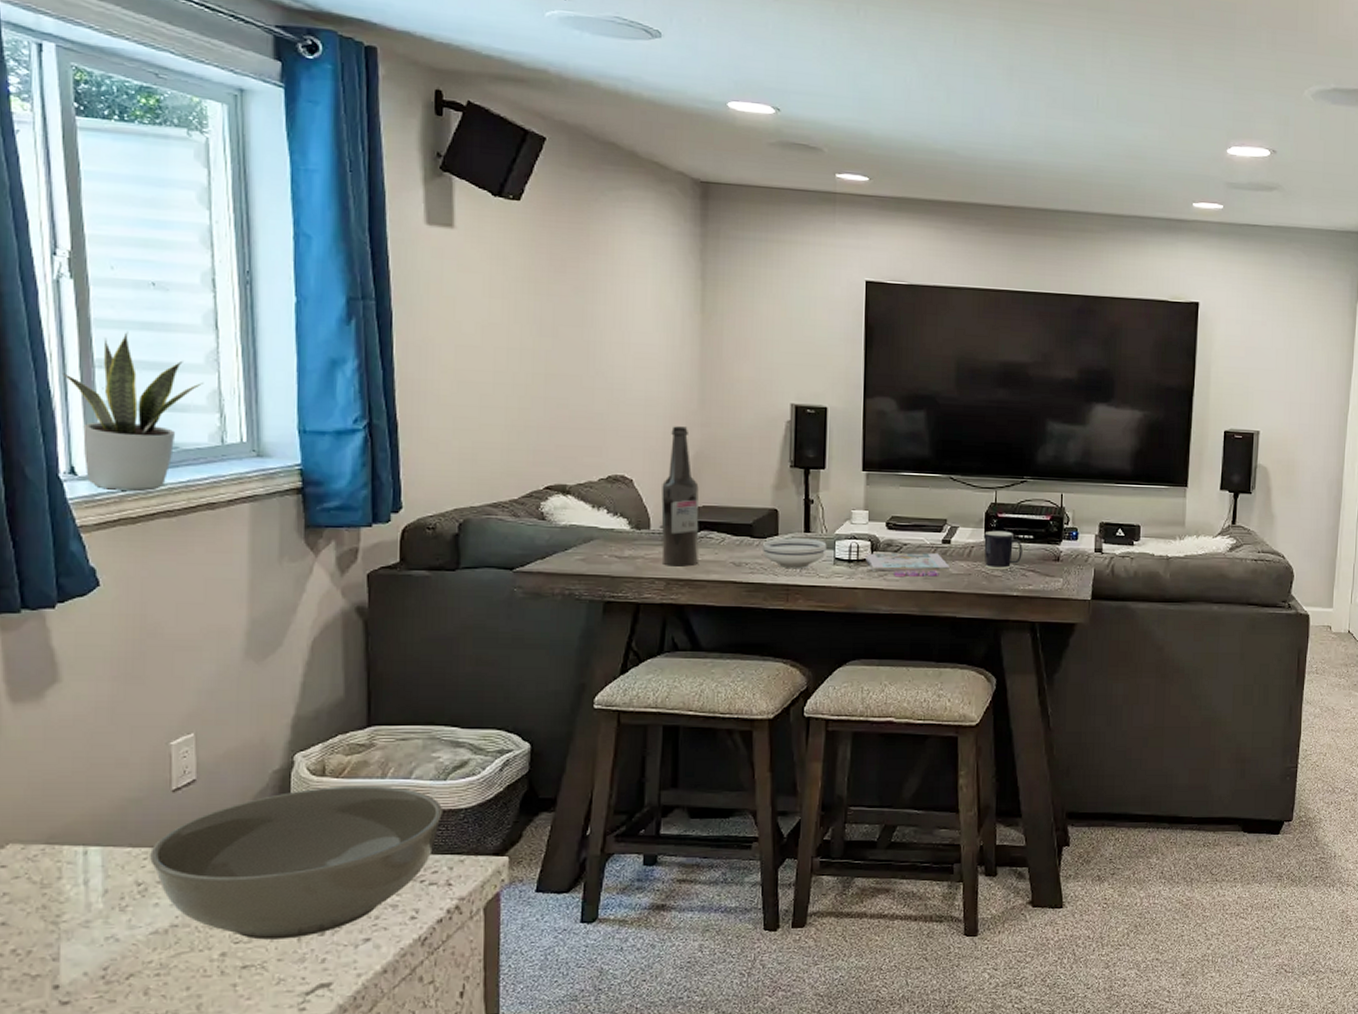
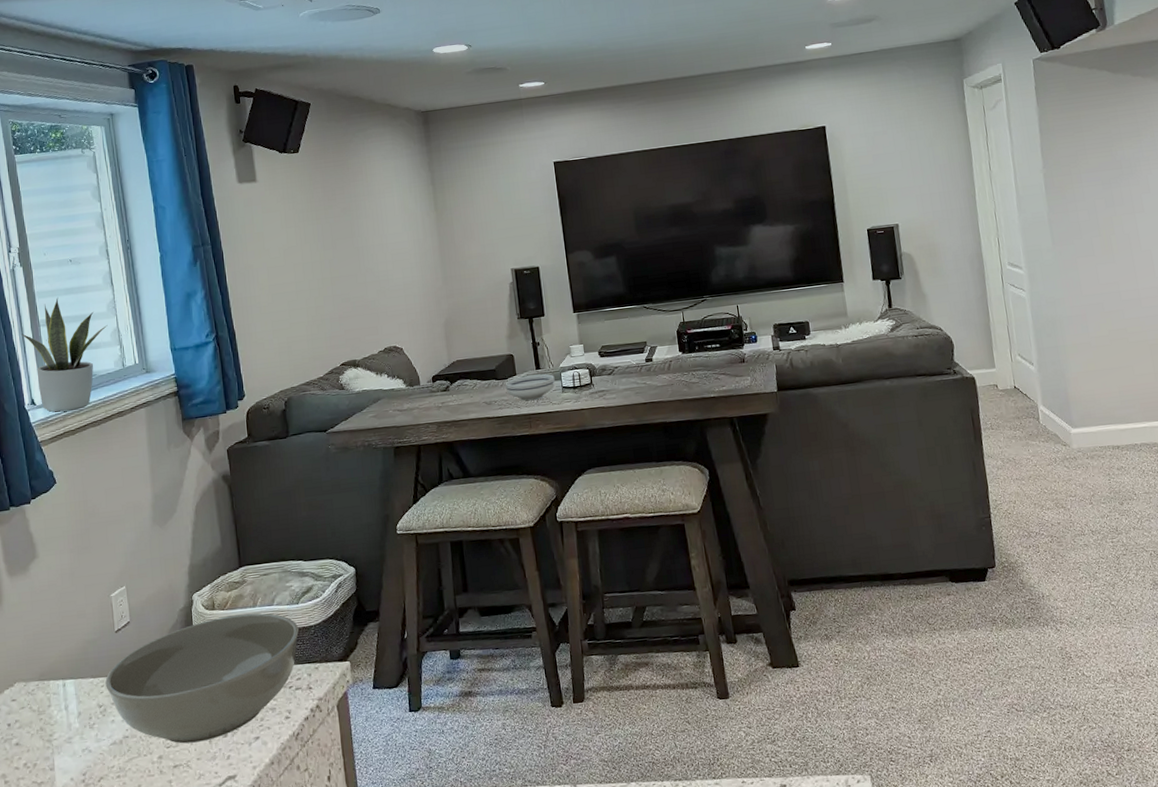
beer bottle: present [661,426,699,567] -> none [424,300,459,412]
magazine: present [866,553,950,578] -> none [586,371,655,396]
mug: present [984,530,1023,570] -> none [678,343,713,378]

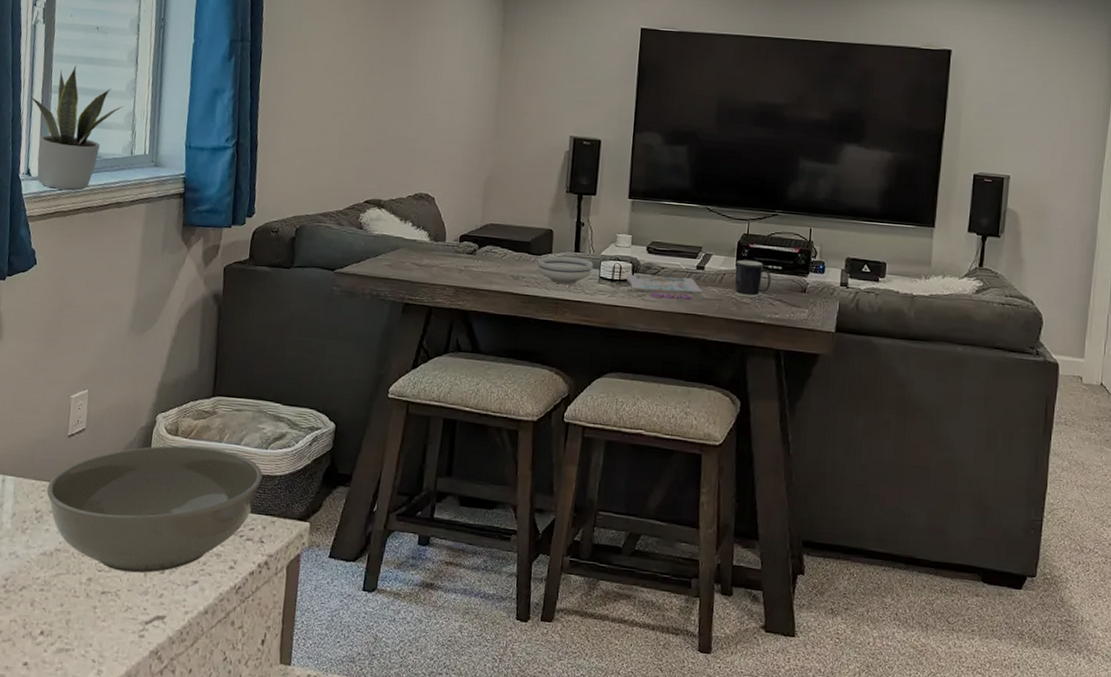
magazine: none [586,371,655,396] -> present [627,274,702,300]
mug: none [678,343,713,378] -> present [734,259,771,298]

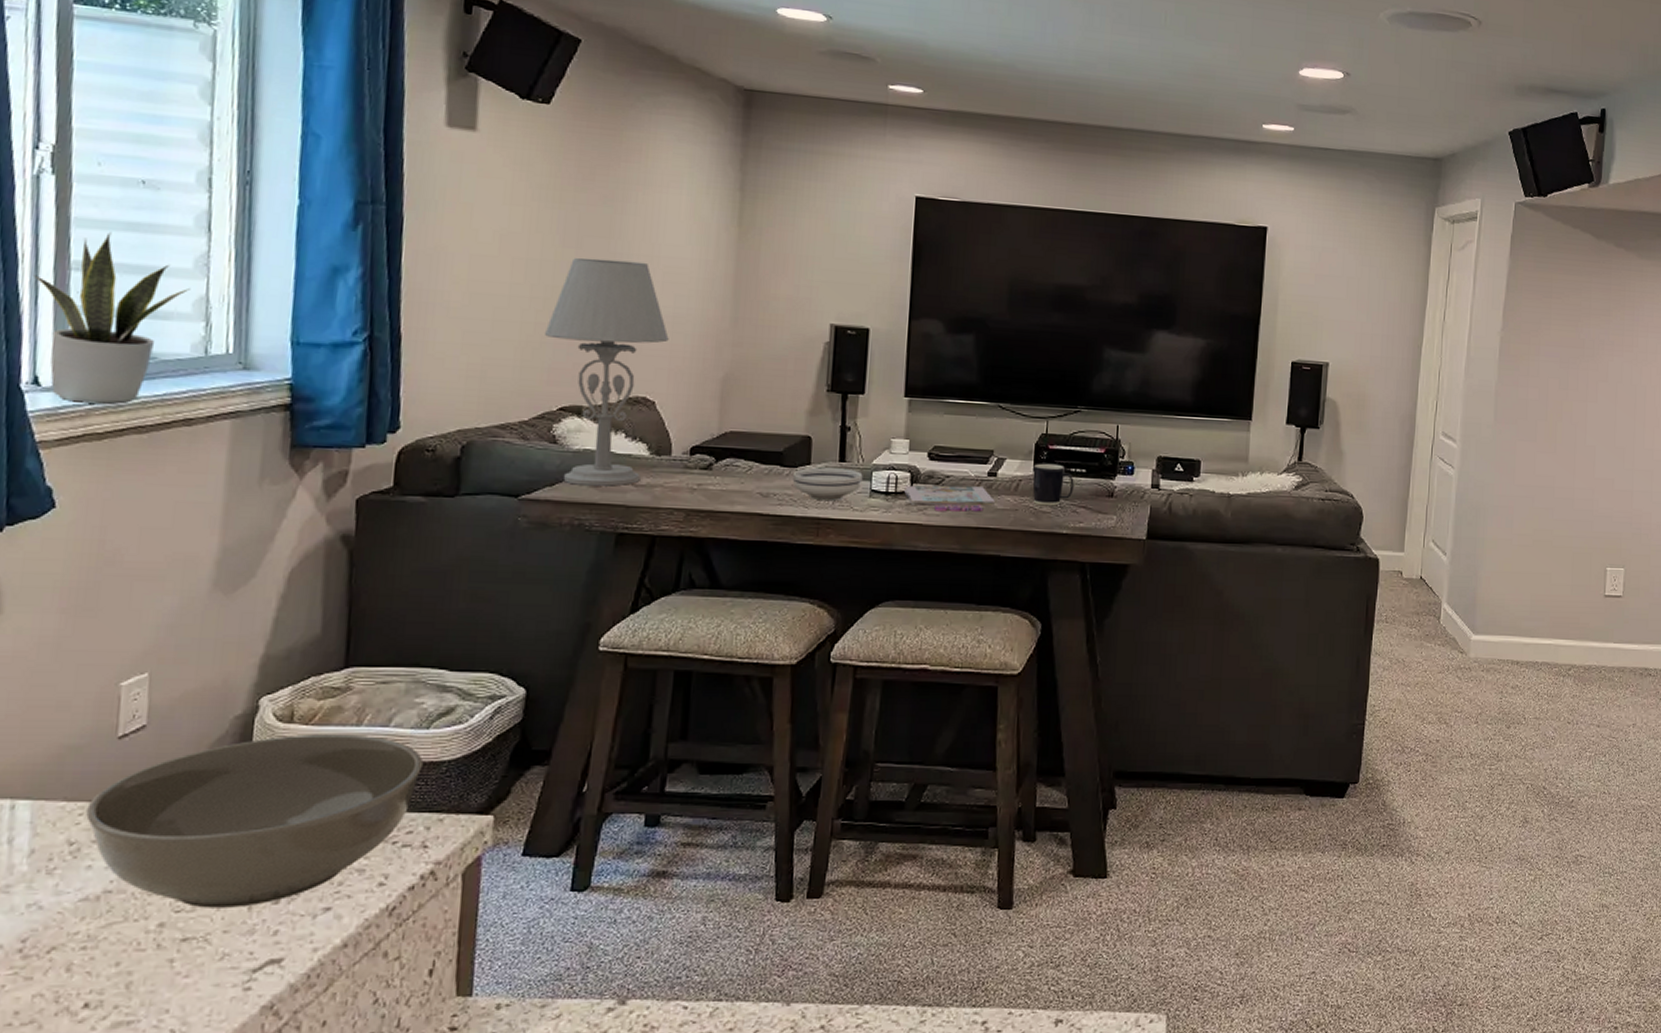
table lamp: none [356,81,446,265] -> present [544,258,669,487]

